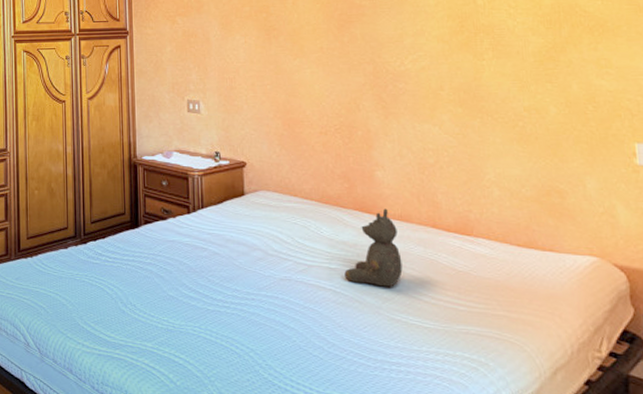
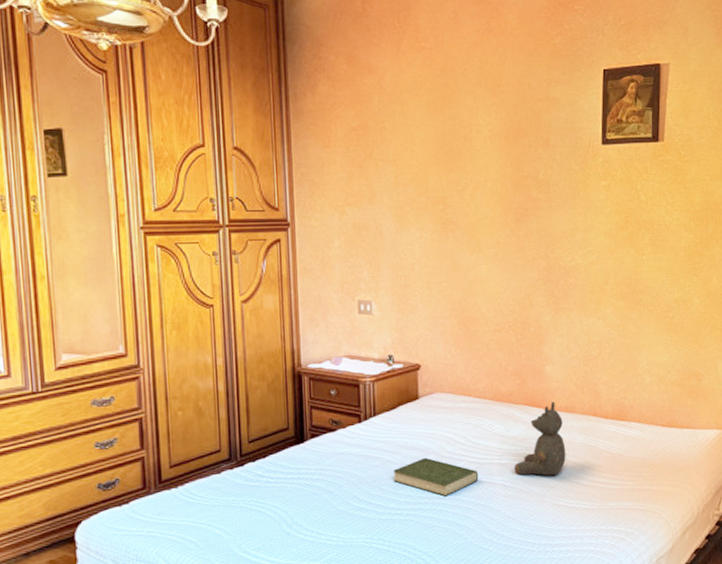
book: none [220,253,307,295] -> present [393,457,479,497]

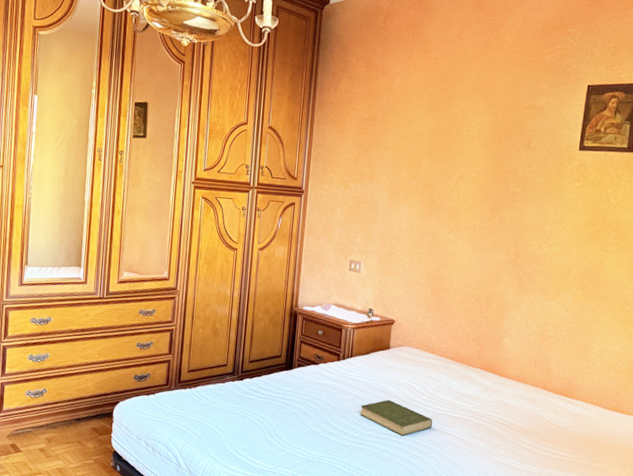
stuffed bear: present [514,401,566,476] -> none [465,370,514,436]

